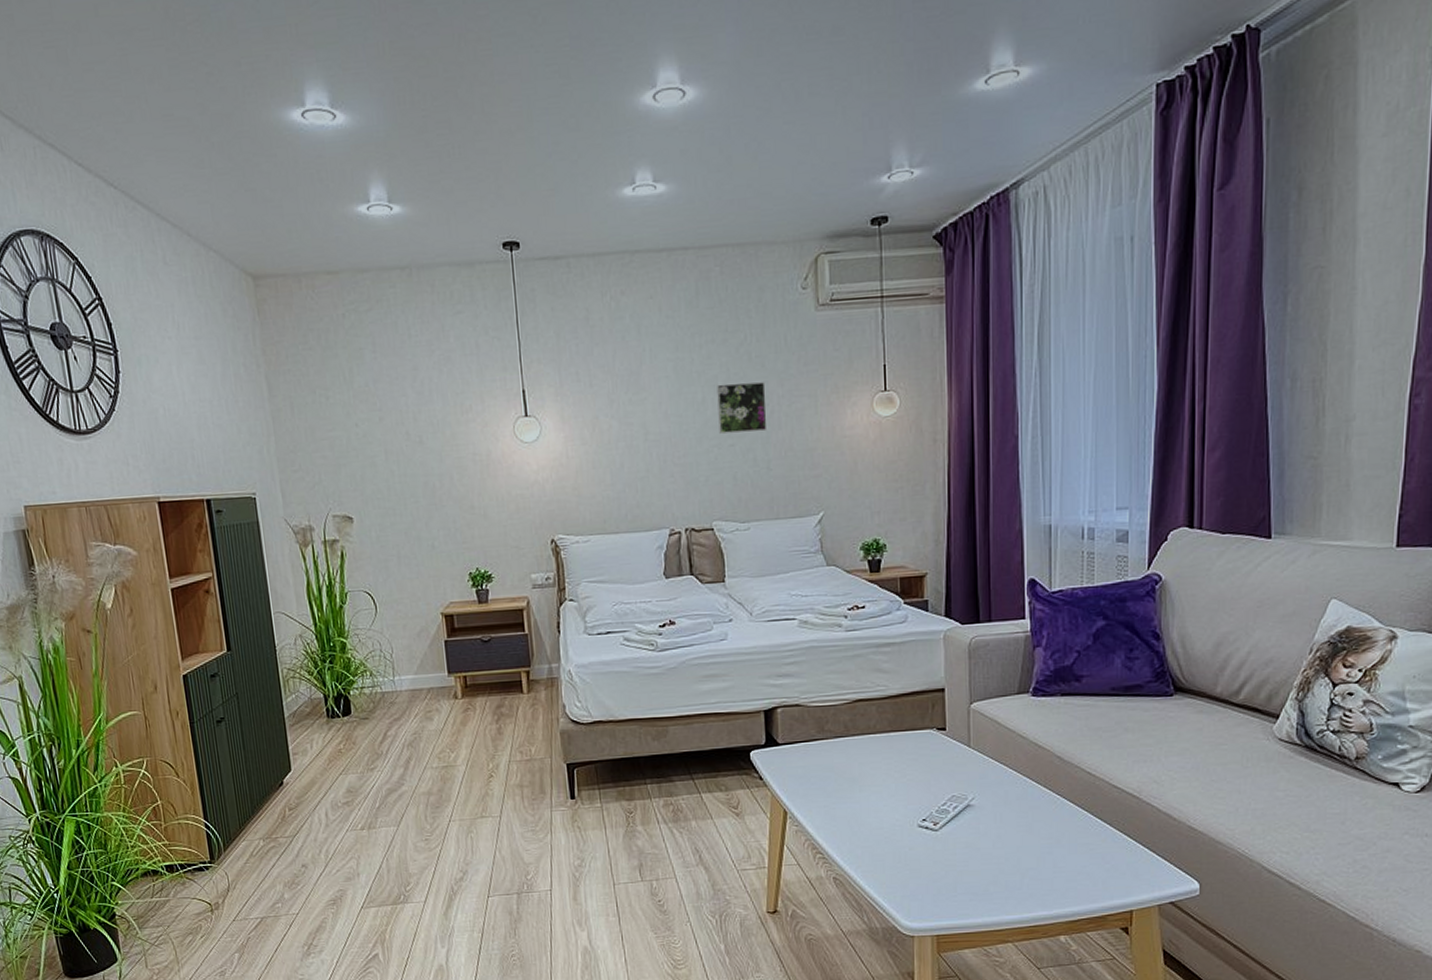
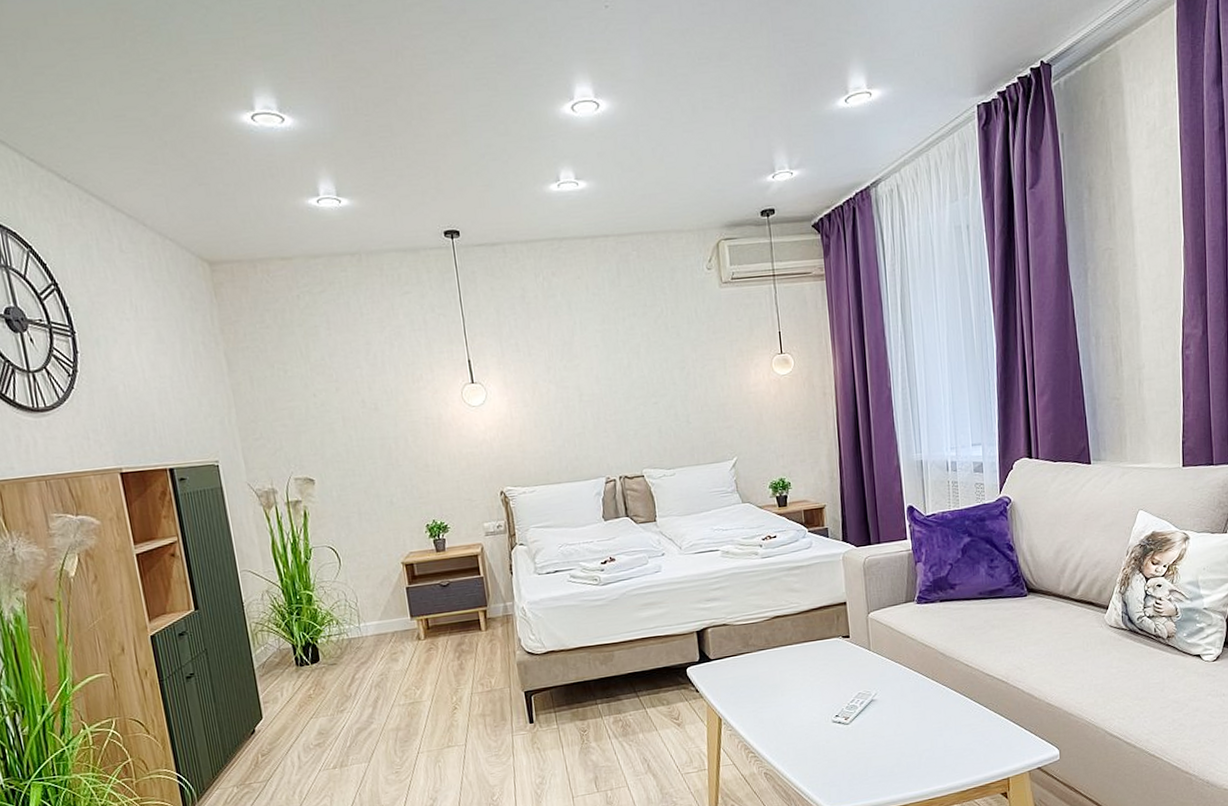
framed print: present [717,382,768,435] -> none [640,348,685,394]

